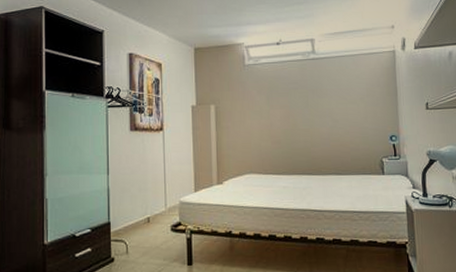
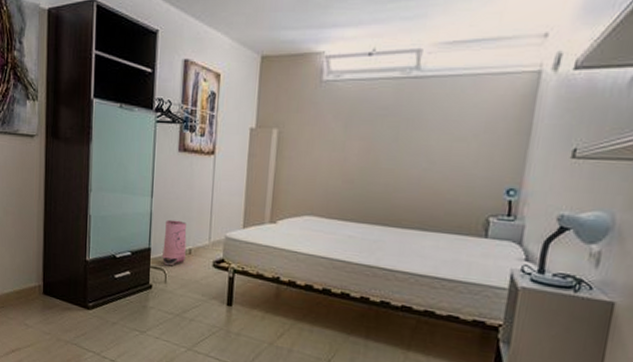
bag: none [122,192,144,237] -> present [162,219,187,266]

